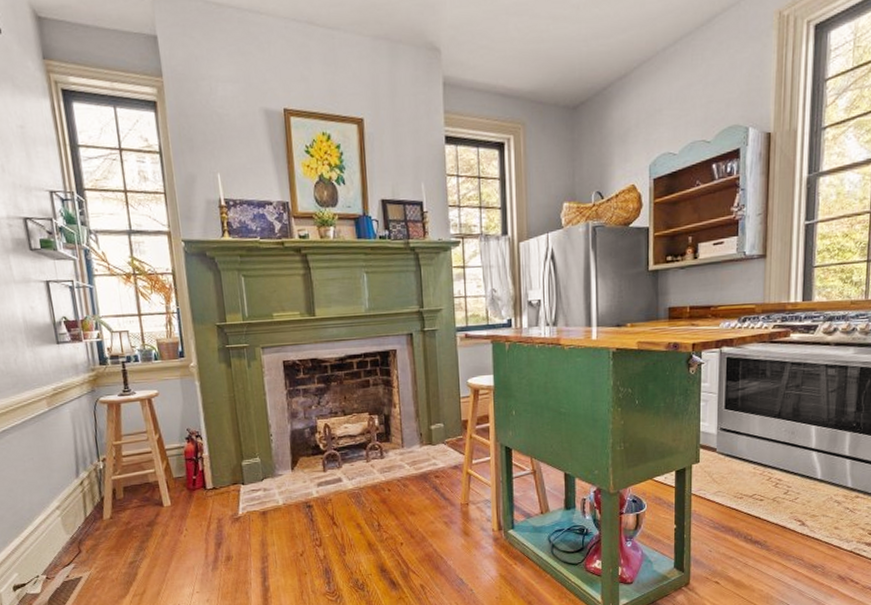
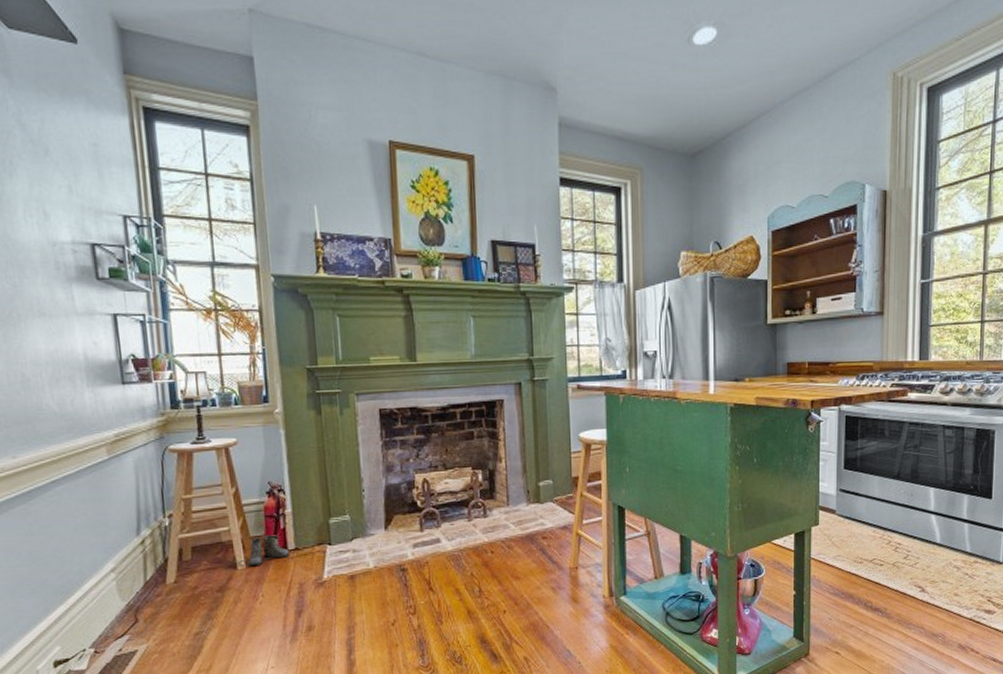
boots: none [170,476,208,504] -> present [245,535,289,567]

